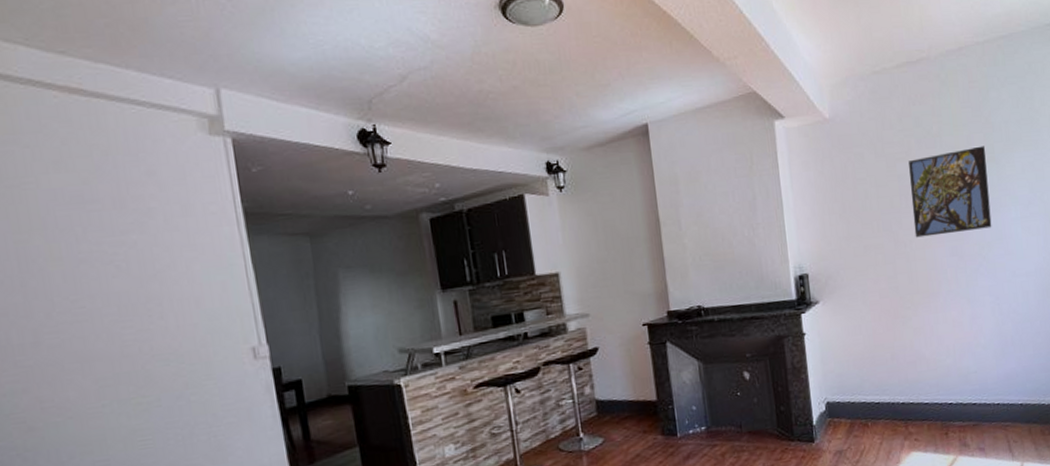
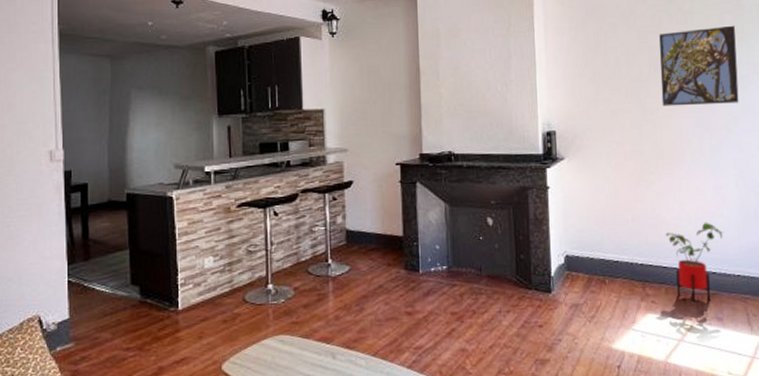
house plant: none [925,353,982,436] -> present [665,222,724,303]

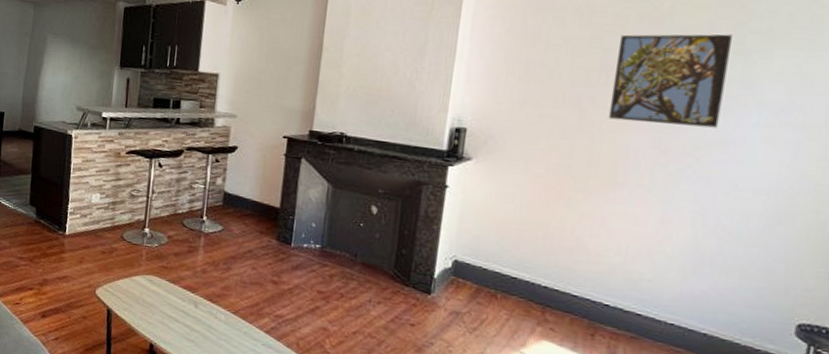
house plant: present [665,222,724,303] -> none [582,256,662,343]

